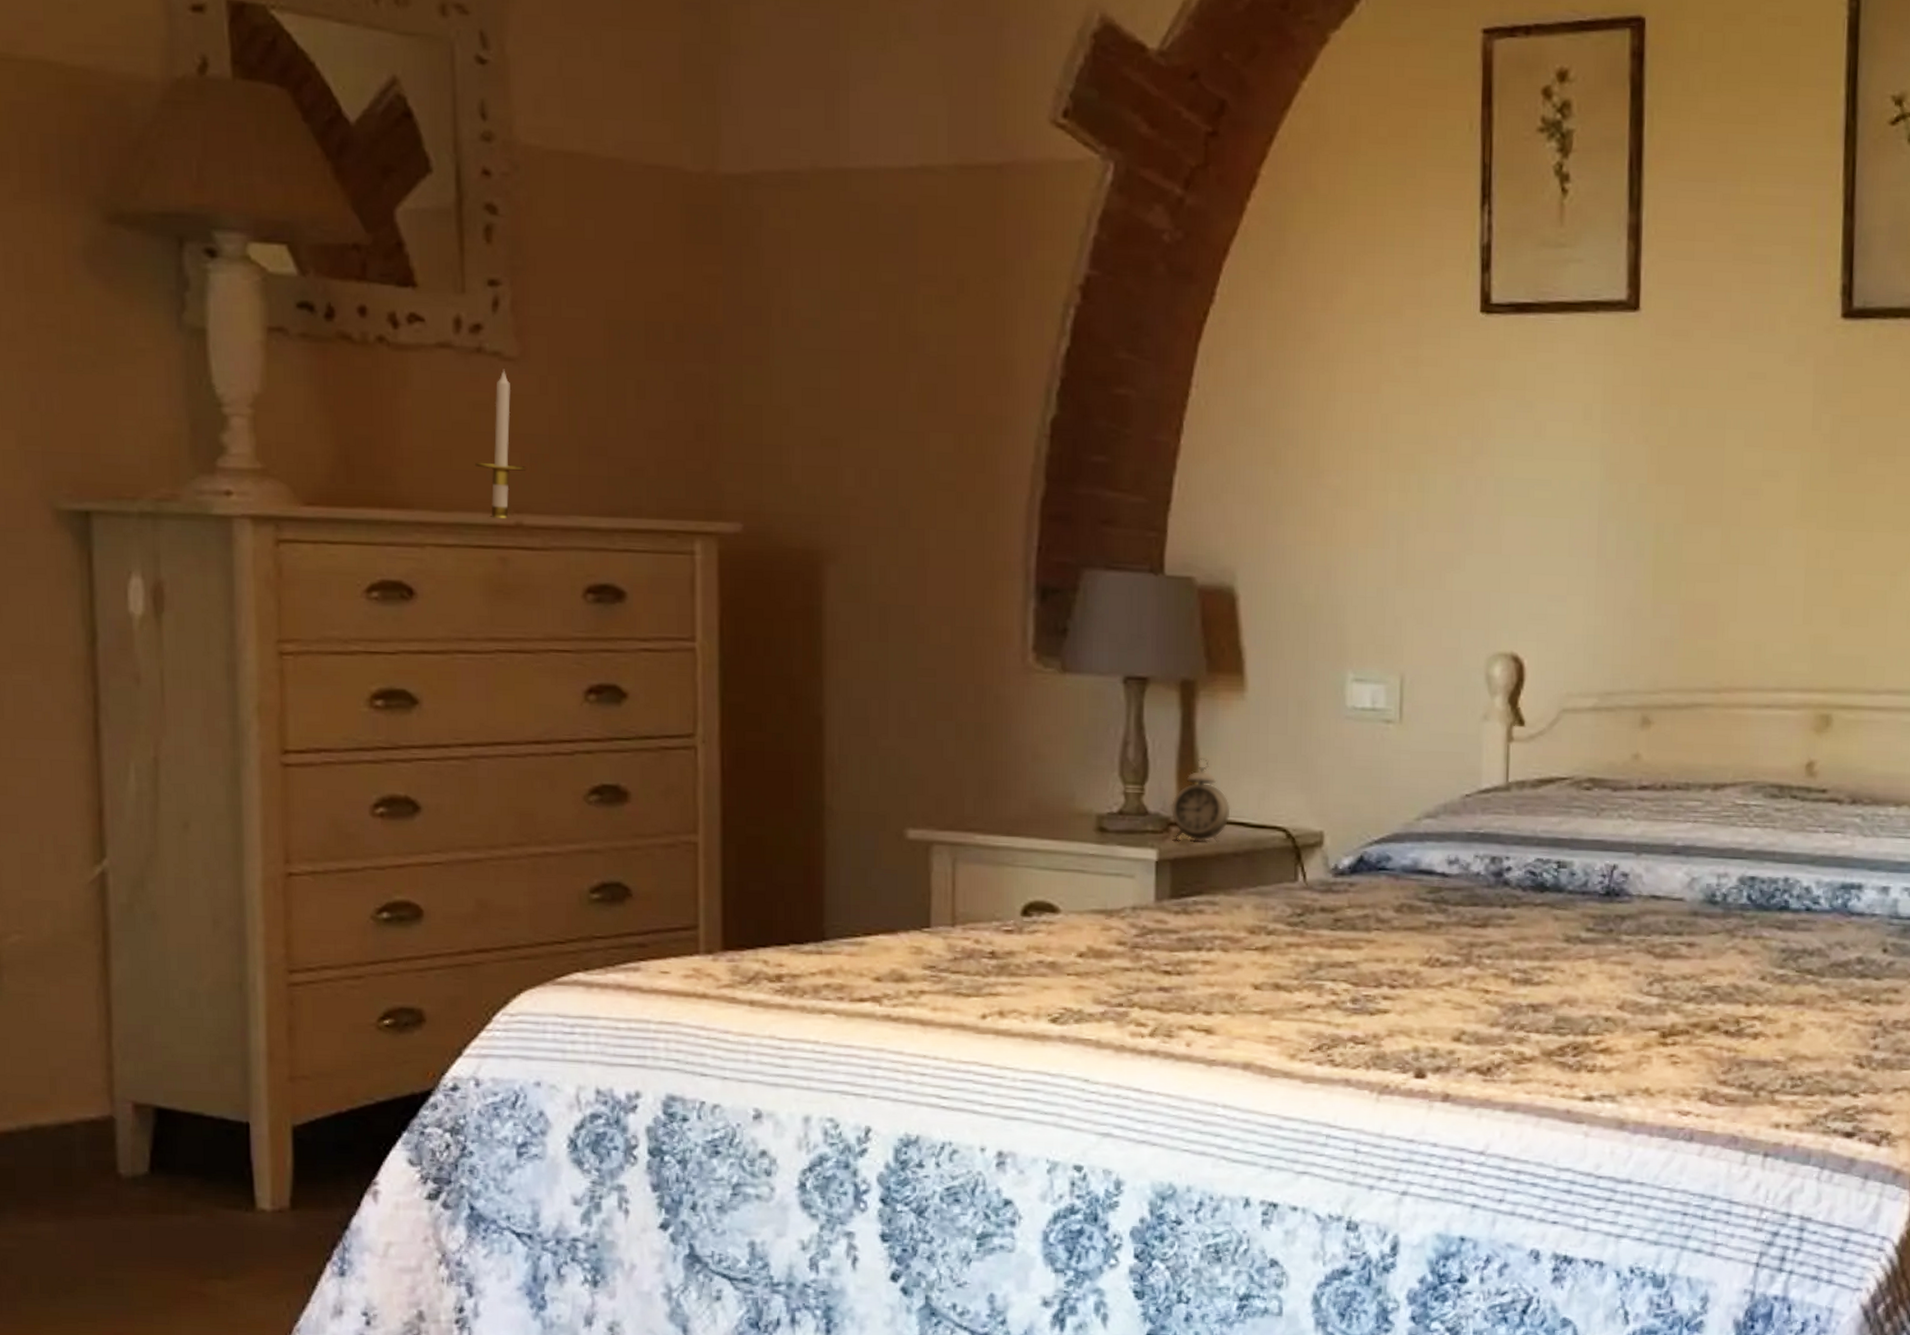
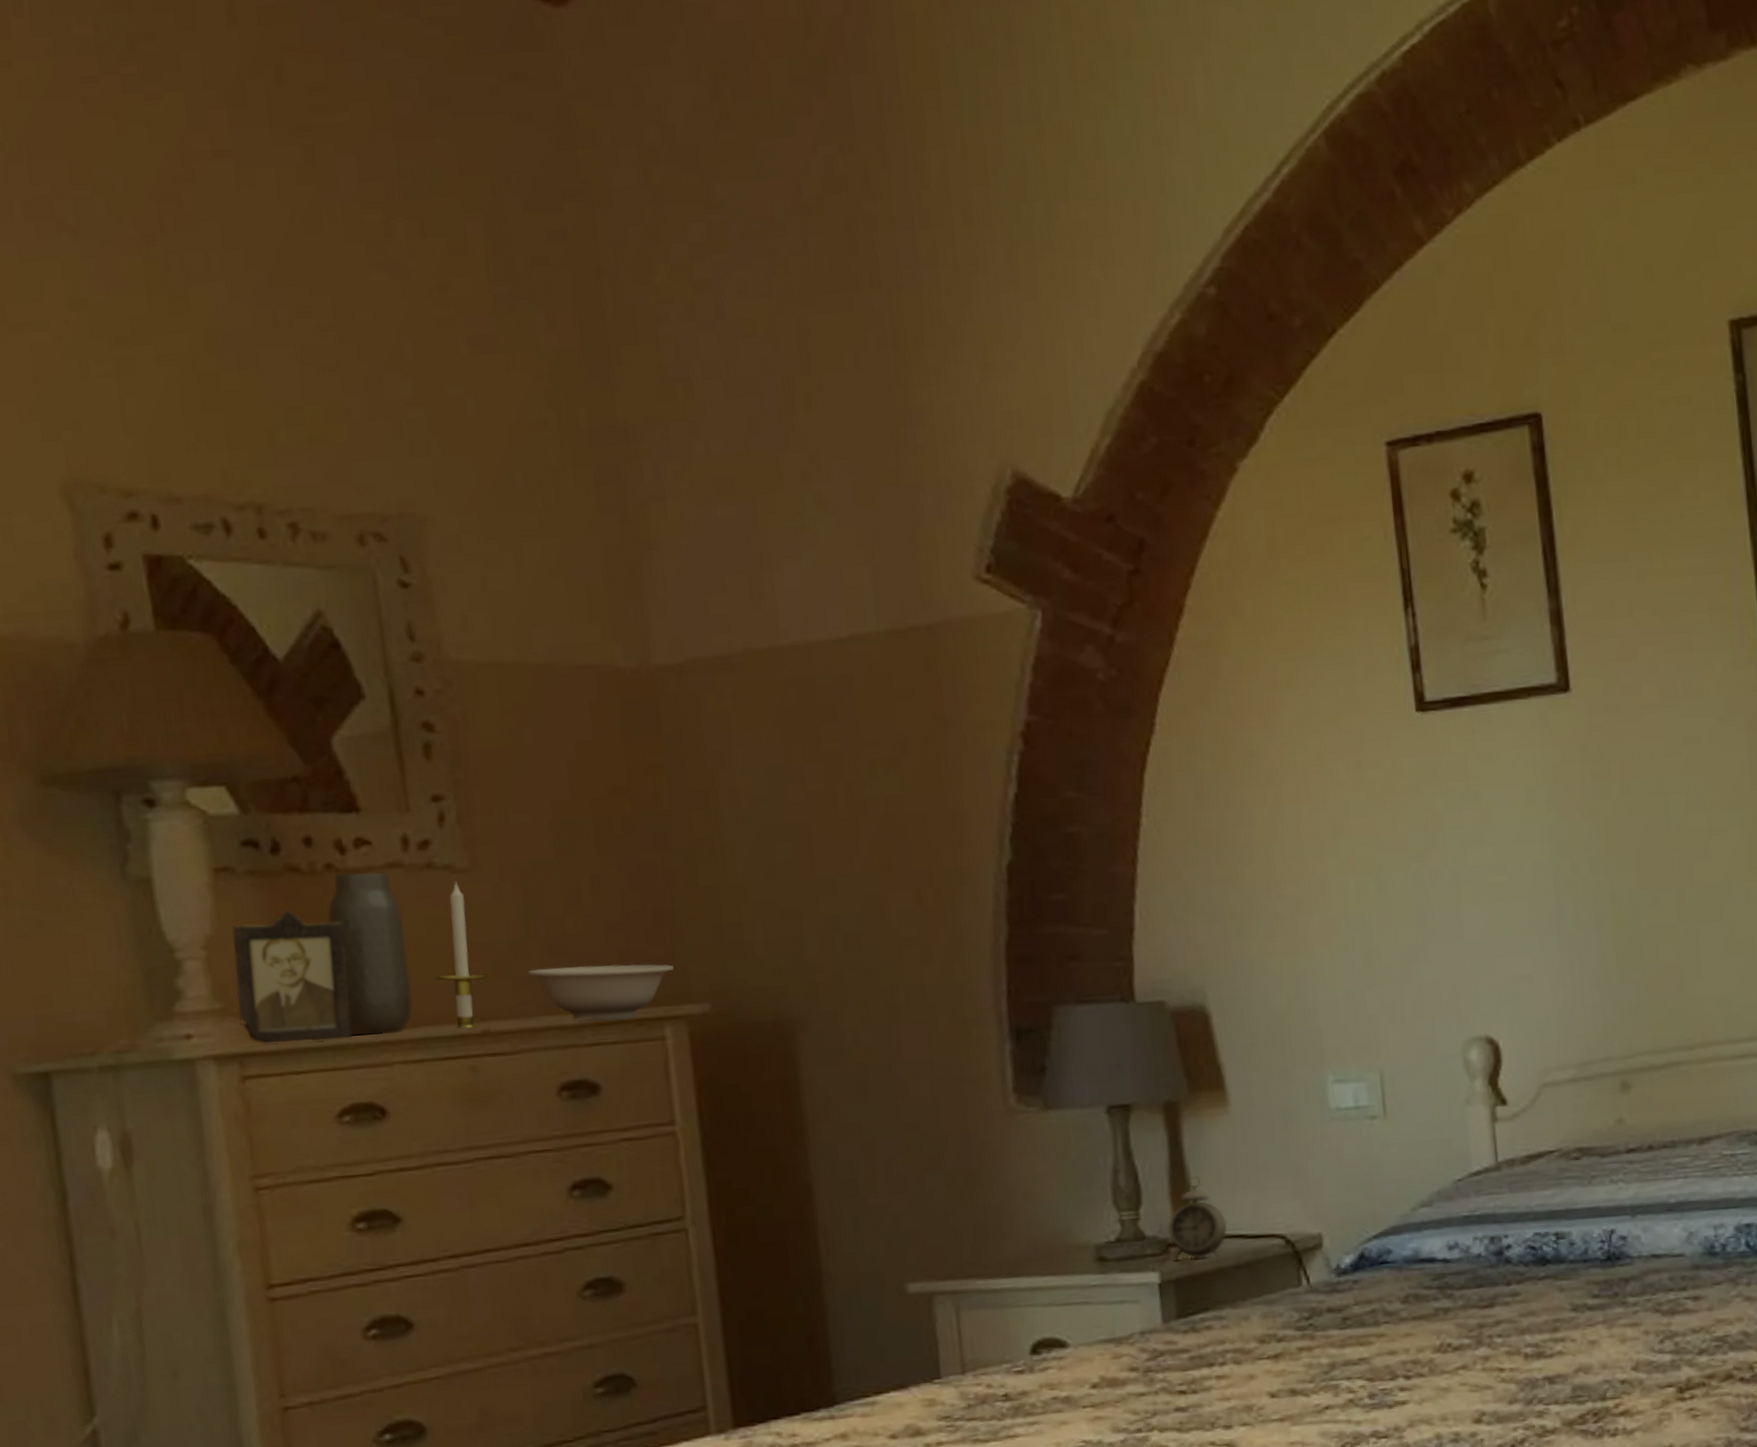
photo frame: none [279,377,390,515] -> present [232,909,353,1046]
vase: none [374,347,450,516] -> present [327,872,413,1036]
decorative bowl: none [565,467,710,530] -> present [527,964,674,1023]

